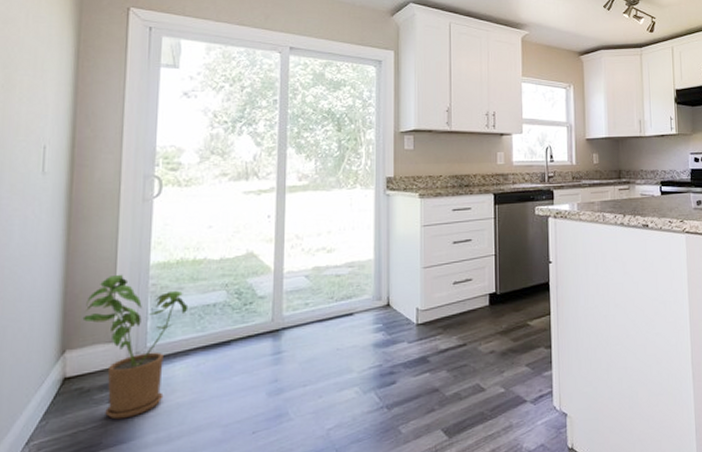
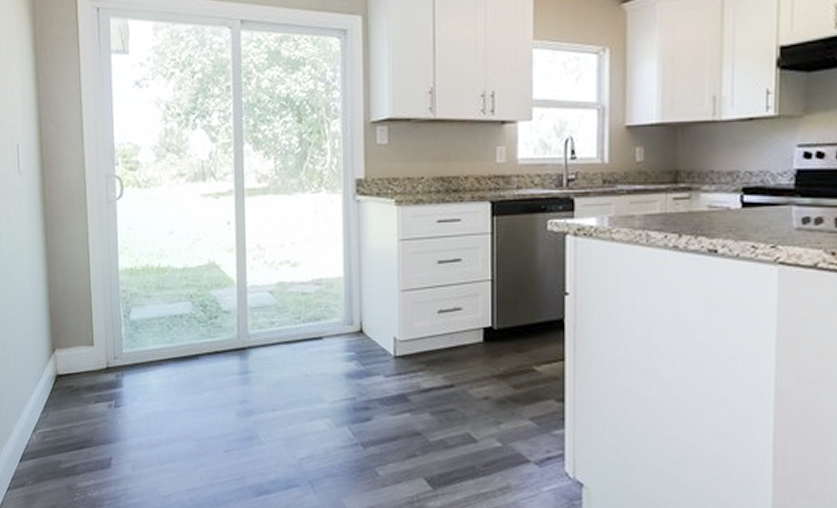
house plant: present [82,274,189,420] -> none [66,278,157,420]

